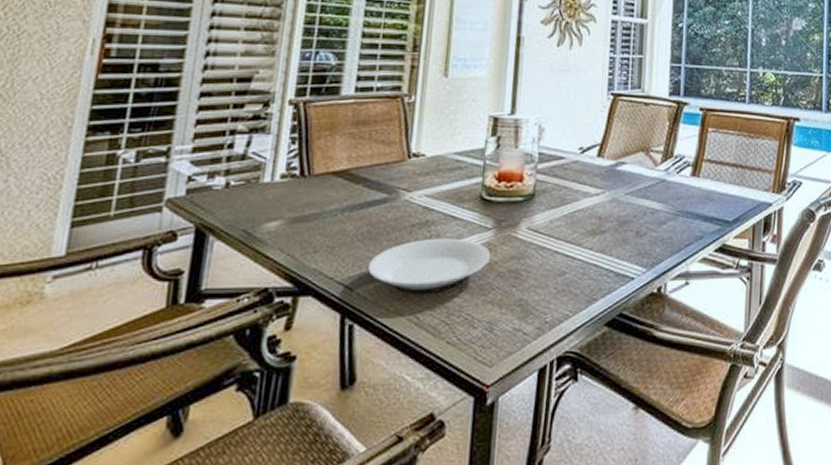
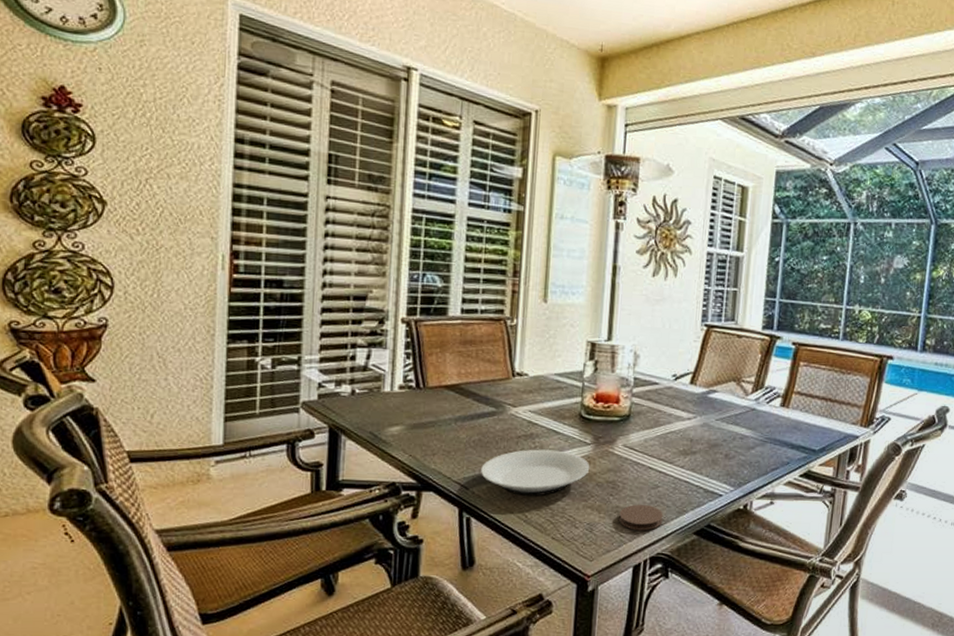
coaster: none [522,294,571,326] -> present [619,504,663,531]

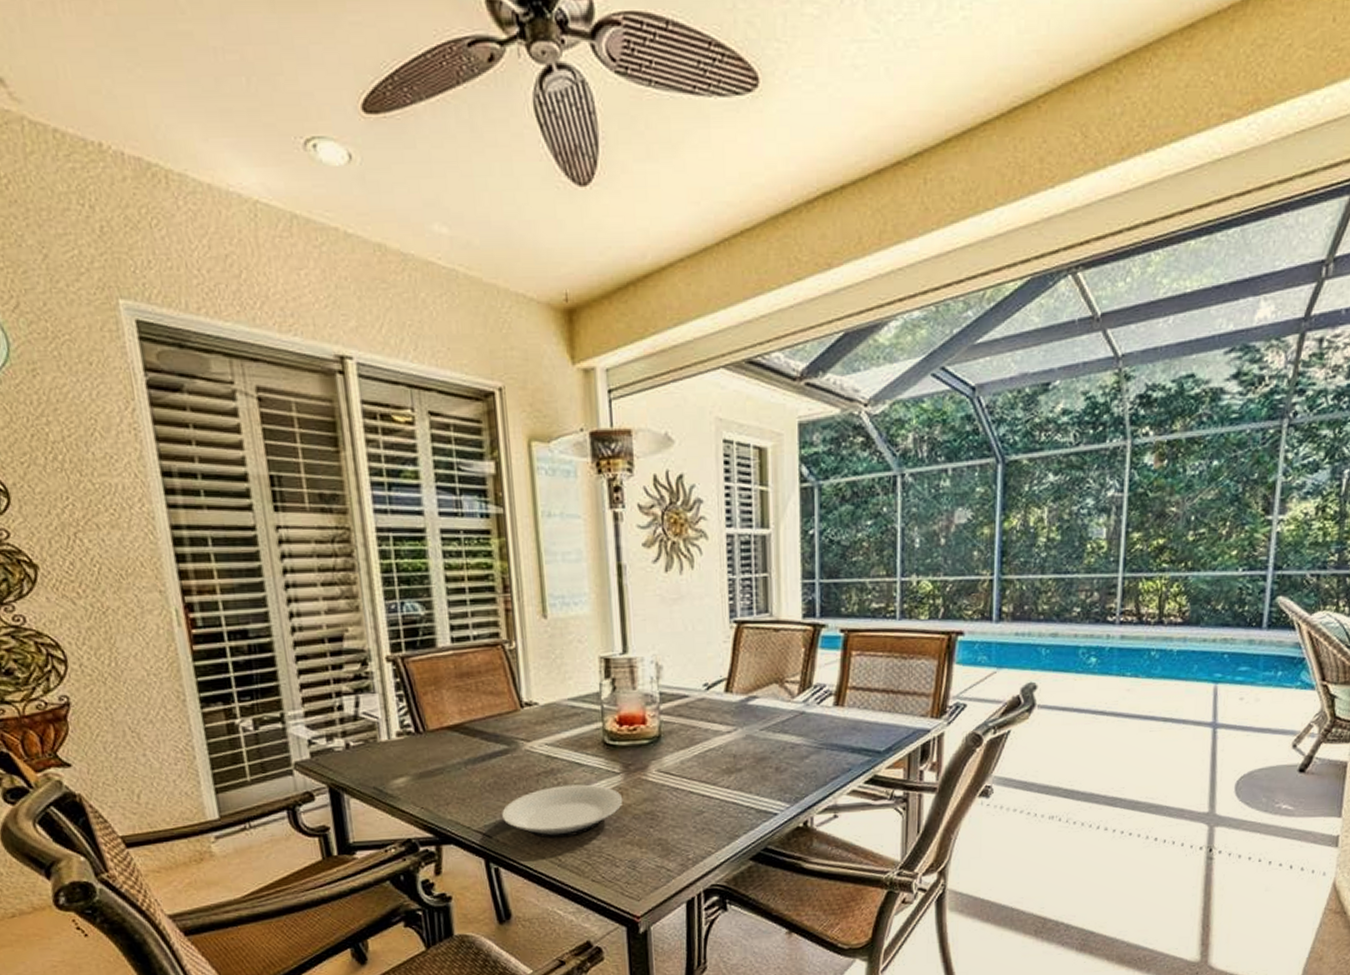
coaster: present [619,504,663,531] -> none [663,833,713,863]

